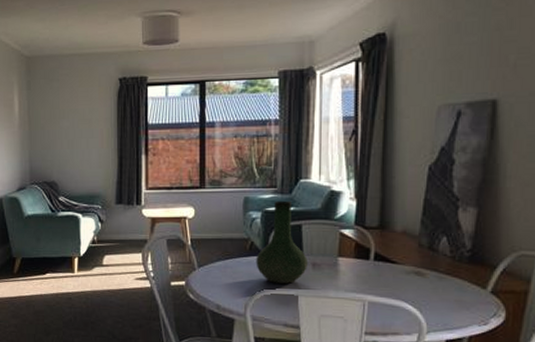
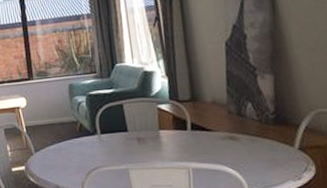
vase: present [256,200,308,284] -> none [86,84,133,160]

